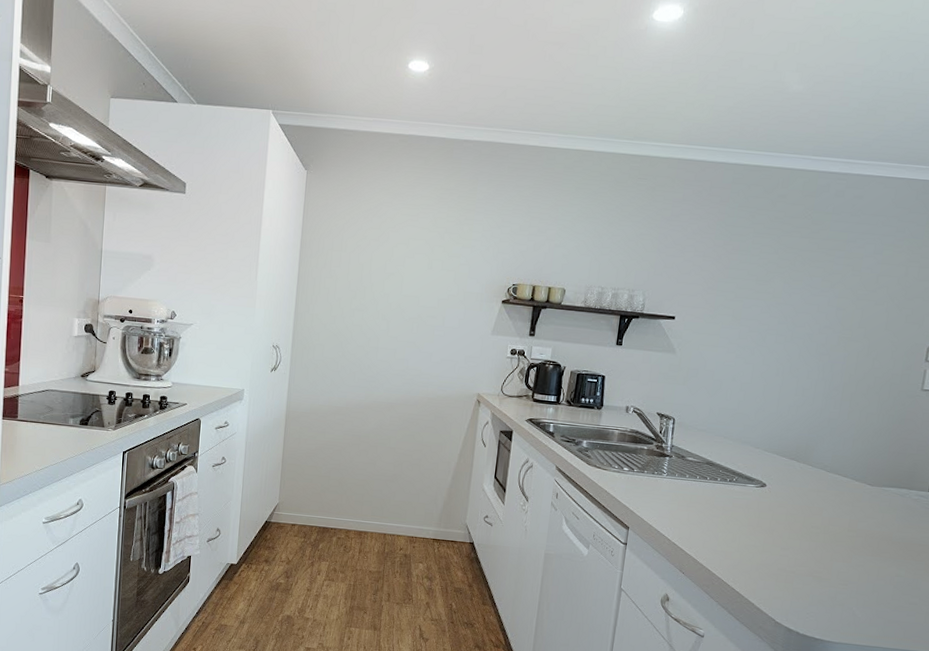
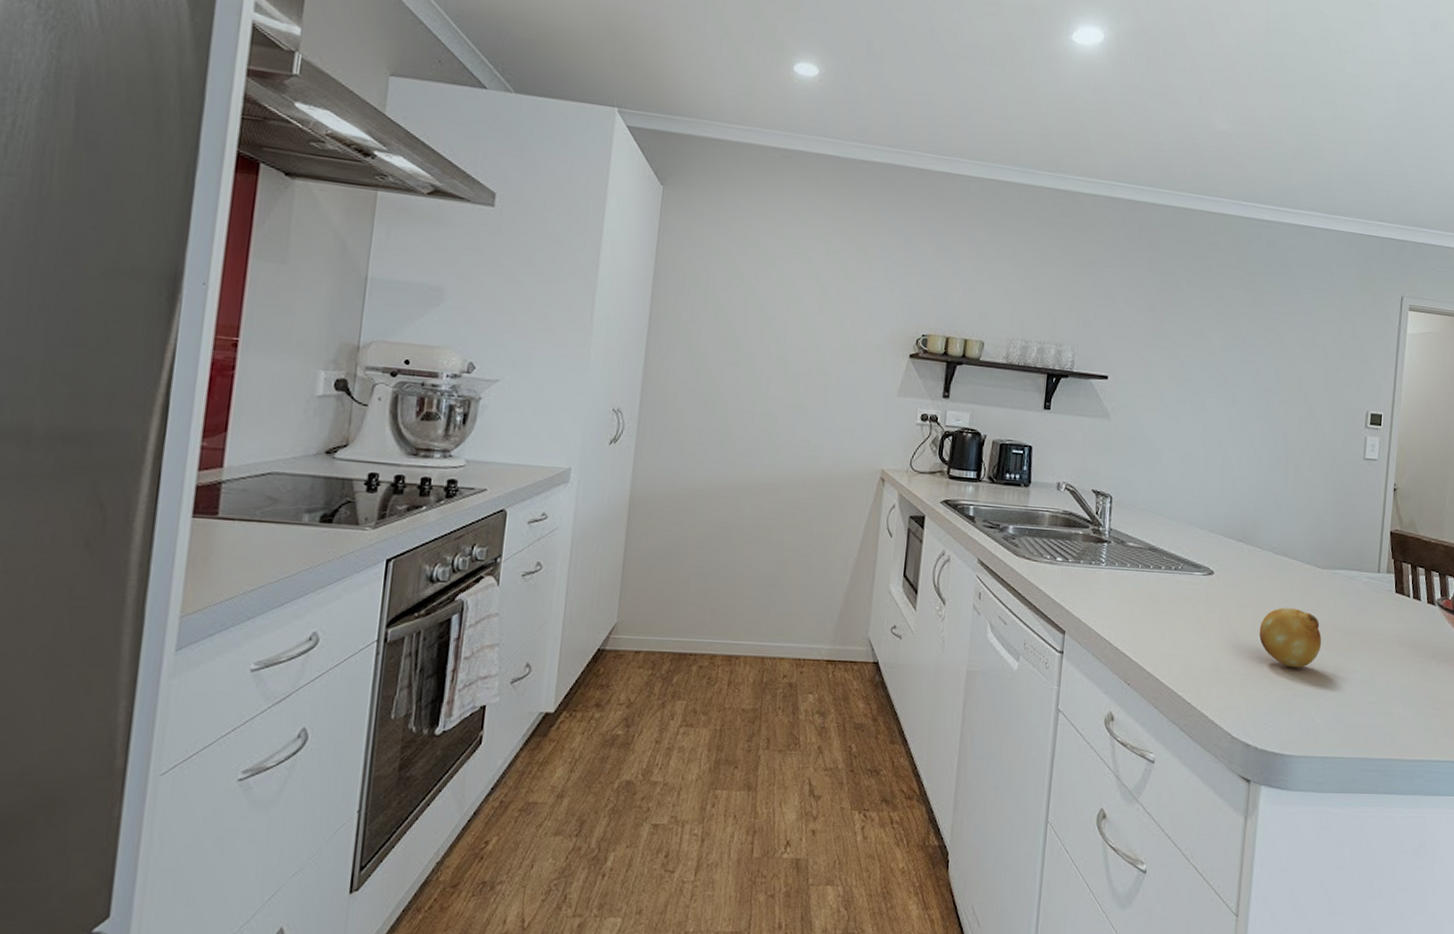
fruit: none [806,517,868,569] -> present [1259,607,1322,668]

